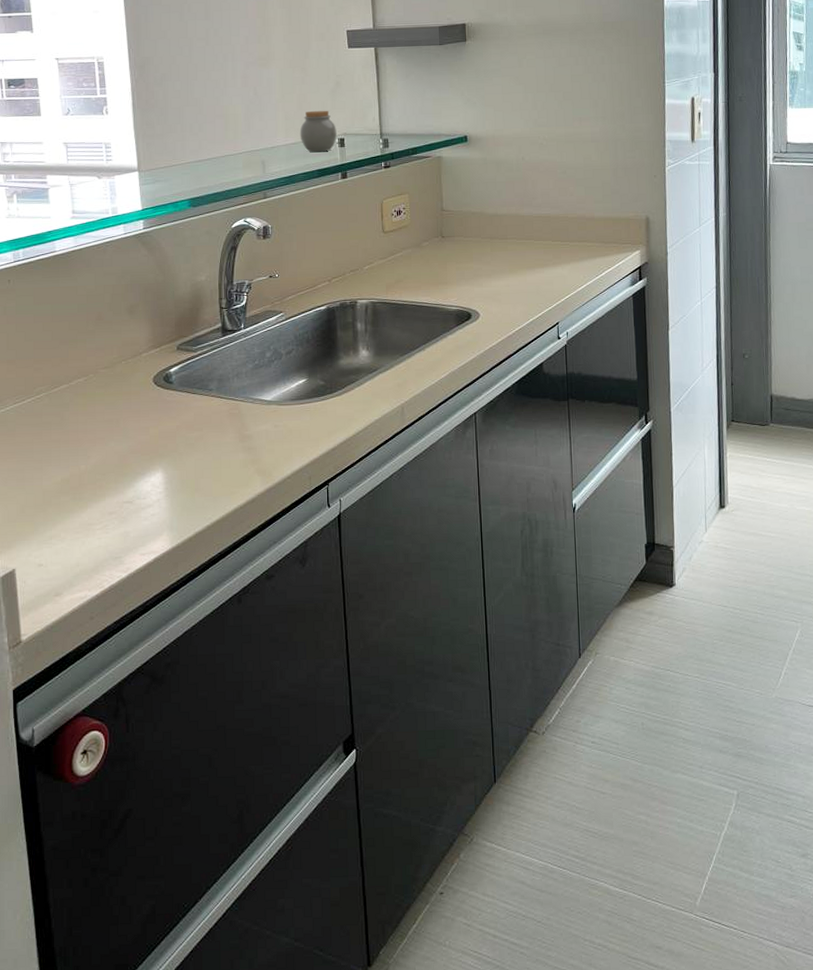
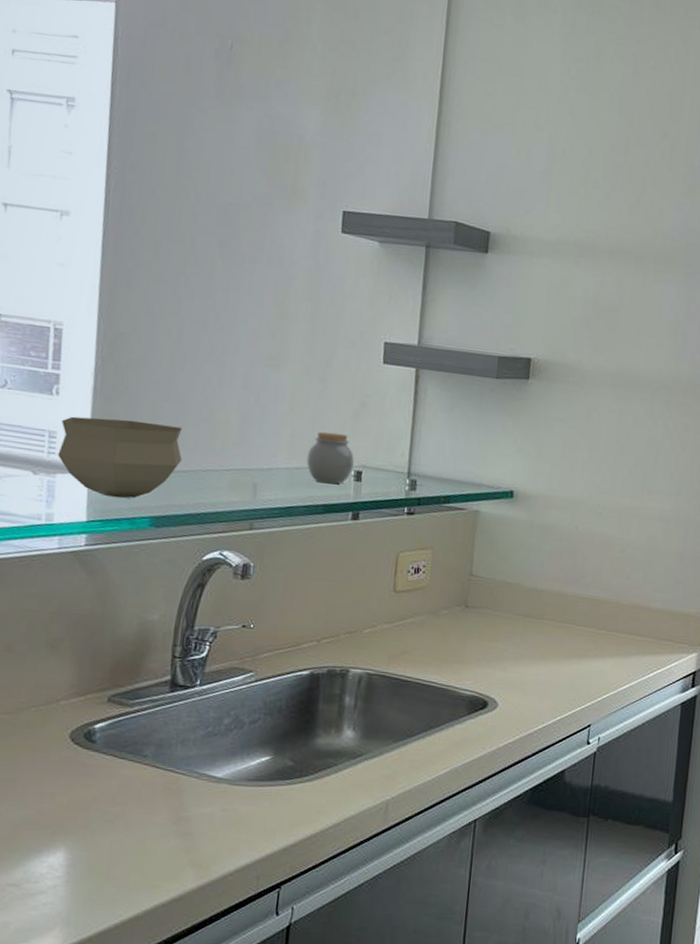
bowl: none [113,124,205,188] -> present [57,416,183,499]

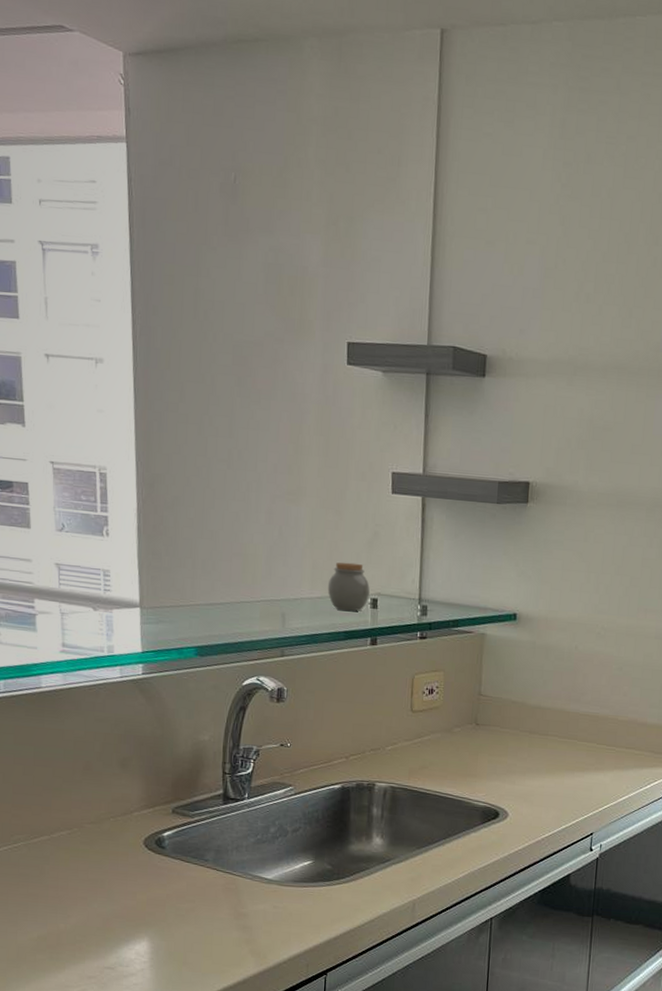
bowl: present [57,416,183,499] -> none [112,555,218,630]

